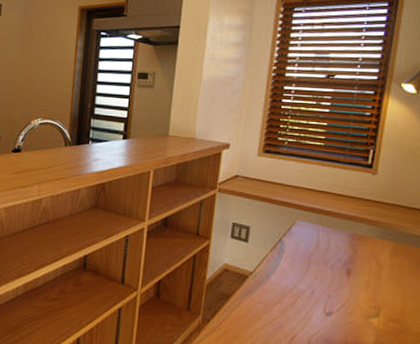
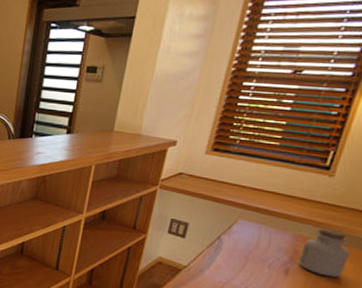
jar: none [357,225,404,276] -> present [298,228,351,278]

